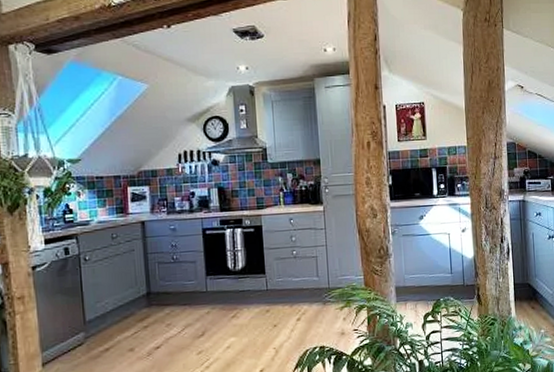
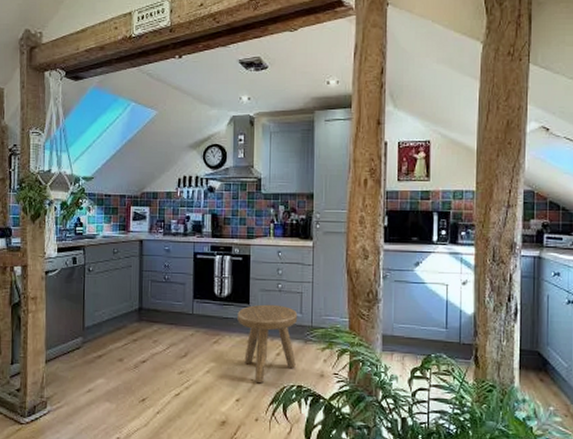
stool: none [254,271,317,351] -> present [237,304,298,384]

